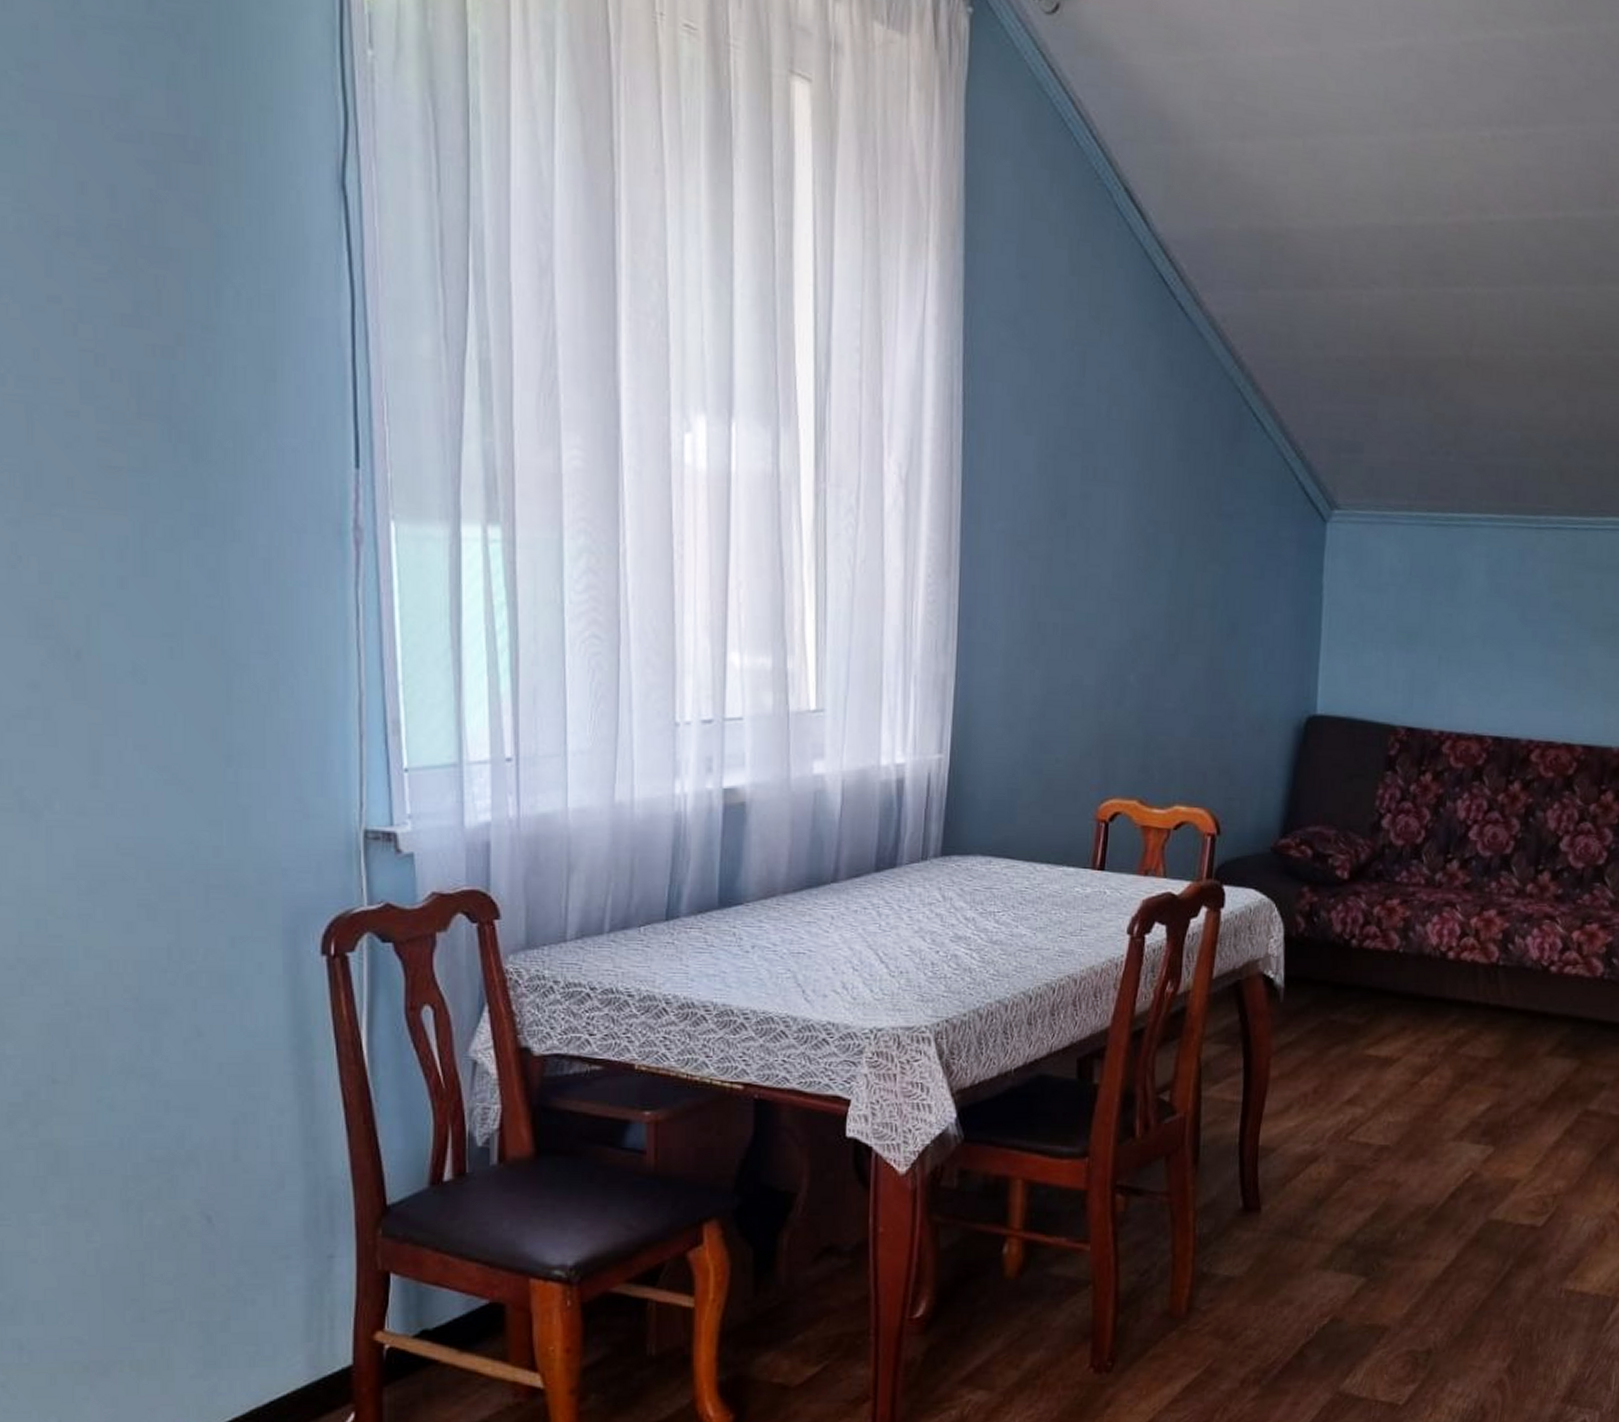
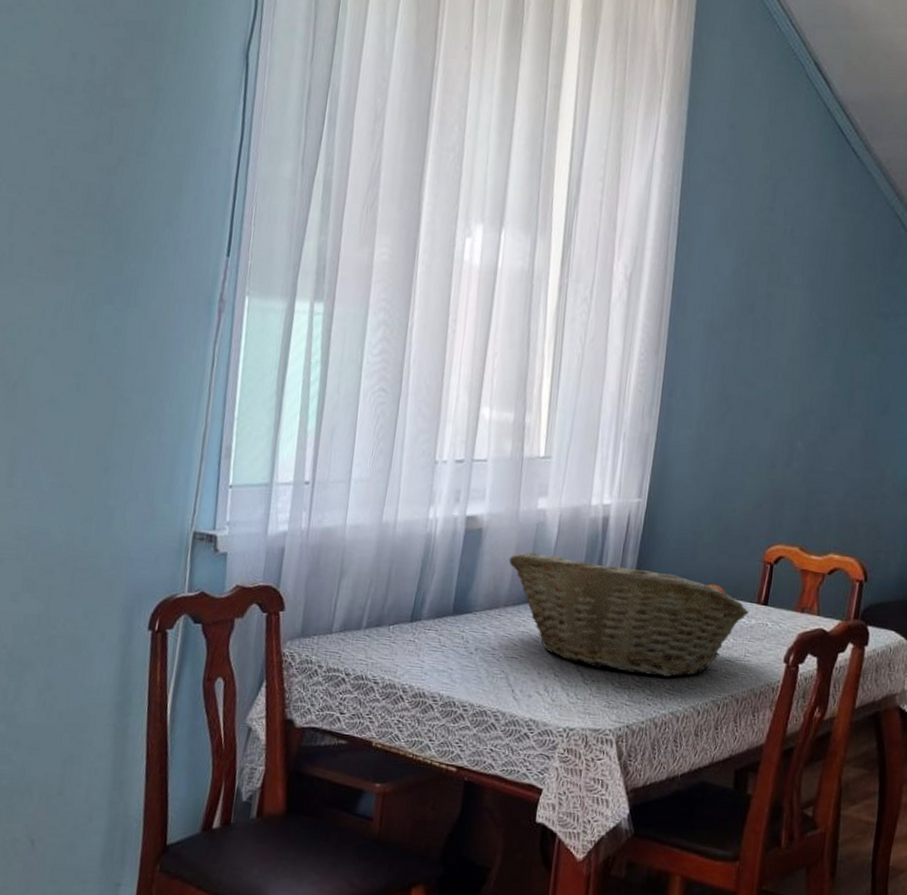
fruit basket: none [783,827,1082,961] -> present [509,552,749,677]

